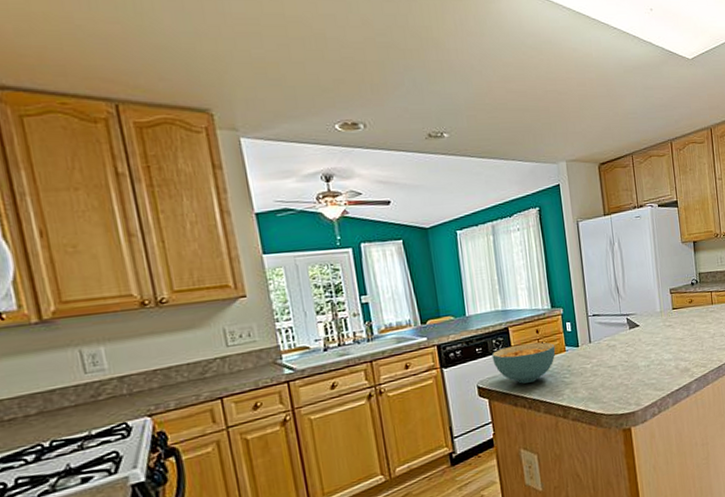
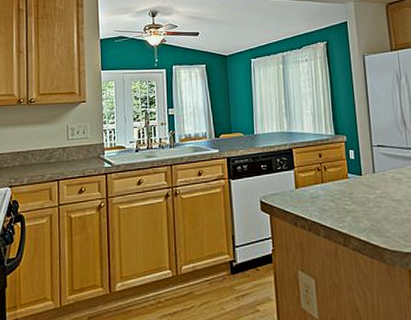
cereal bowl: present [492,342,556,384] -> none [275,165,338,205]

